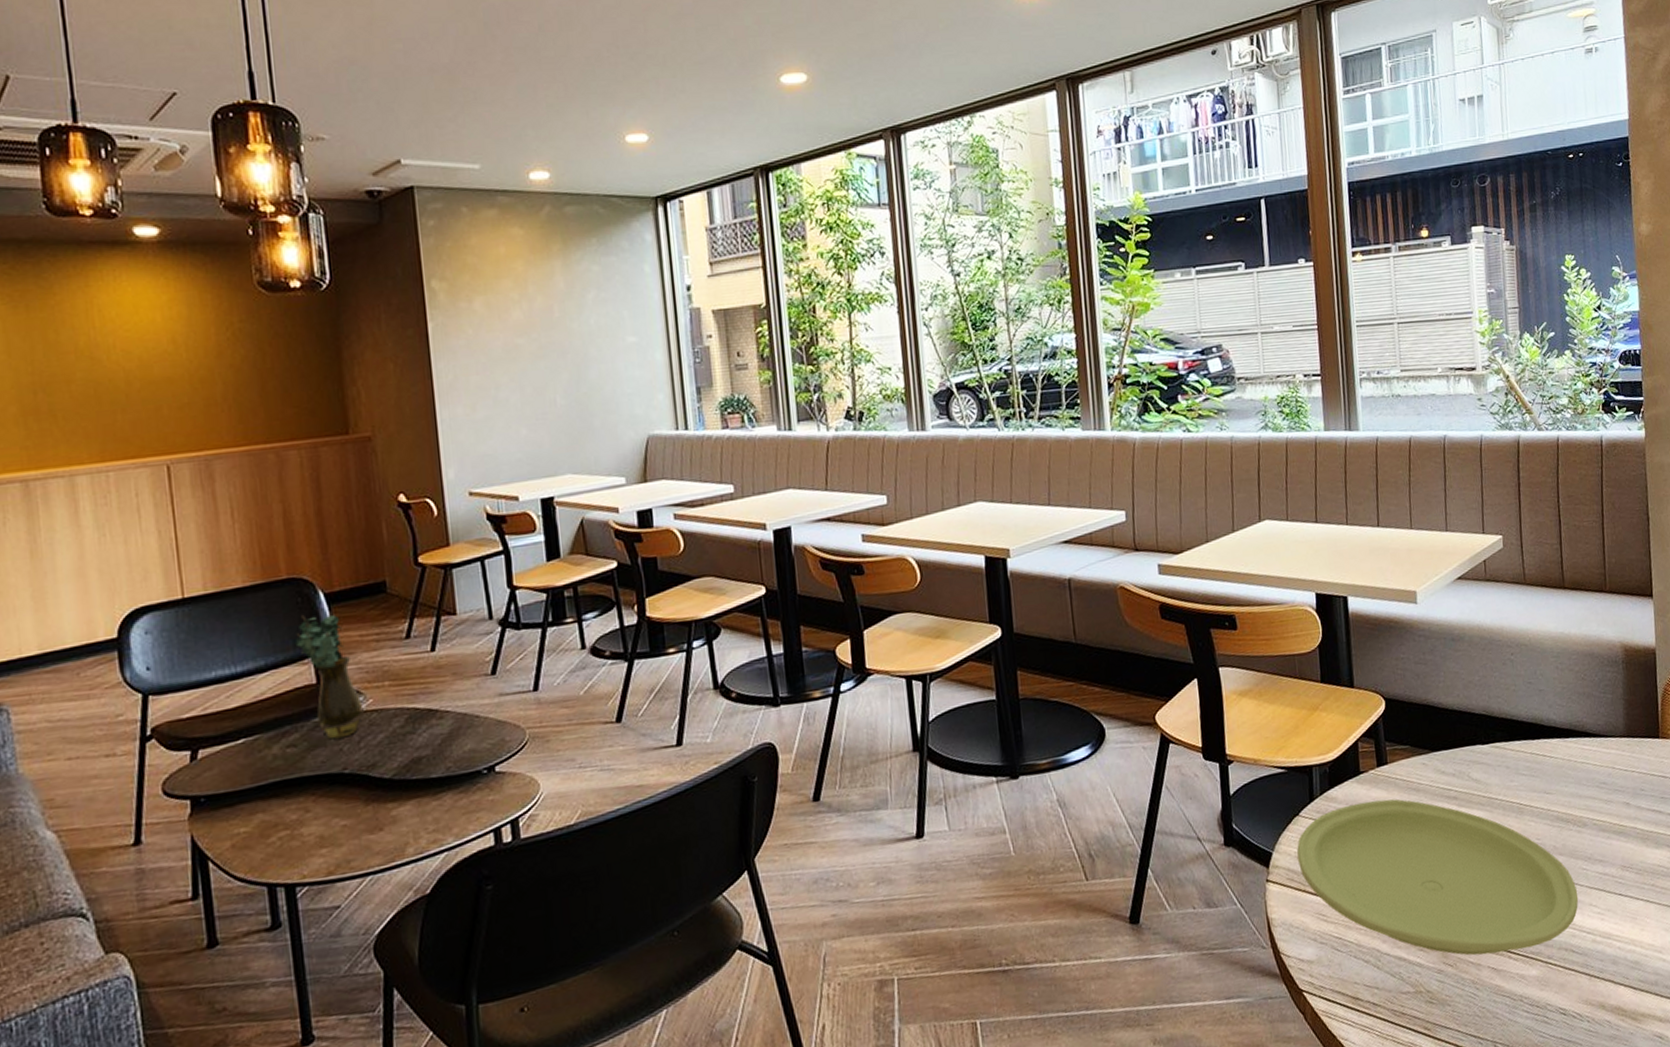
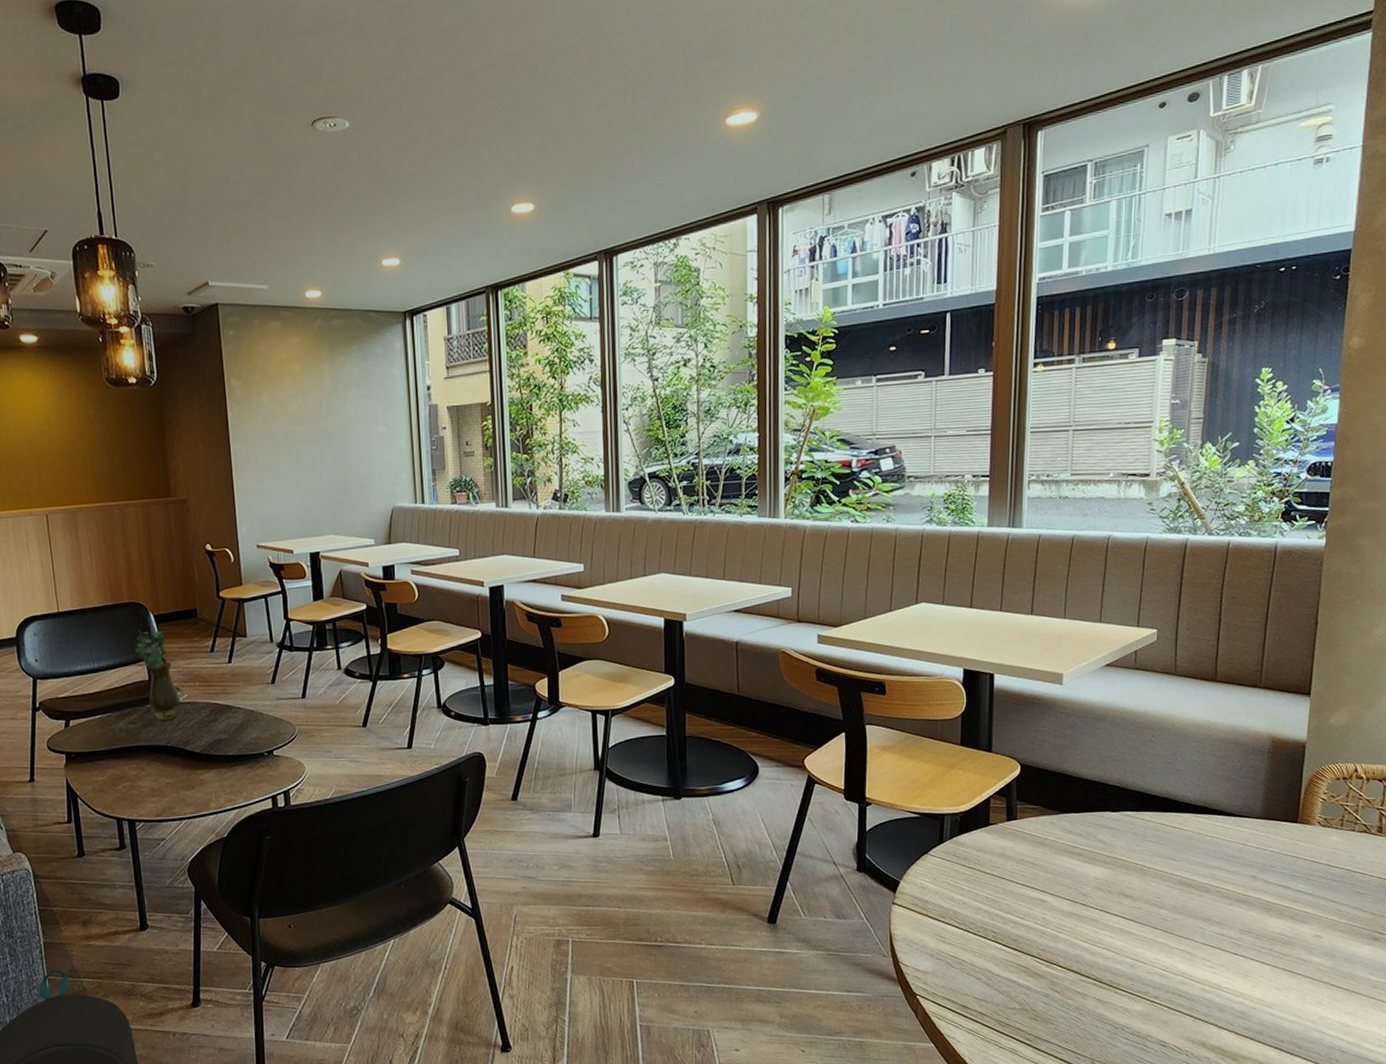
plate: present [1297,798,1579,956] -> none [923,848,1192,988]

